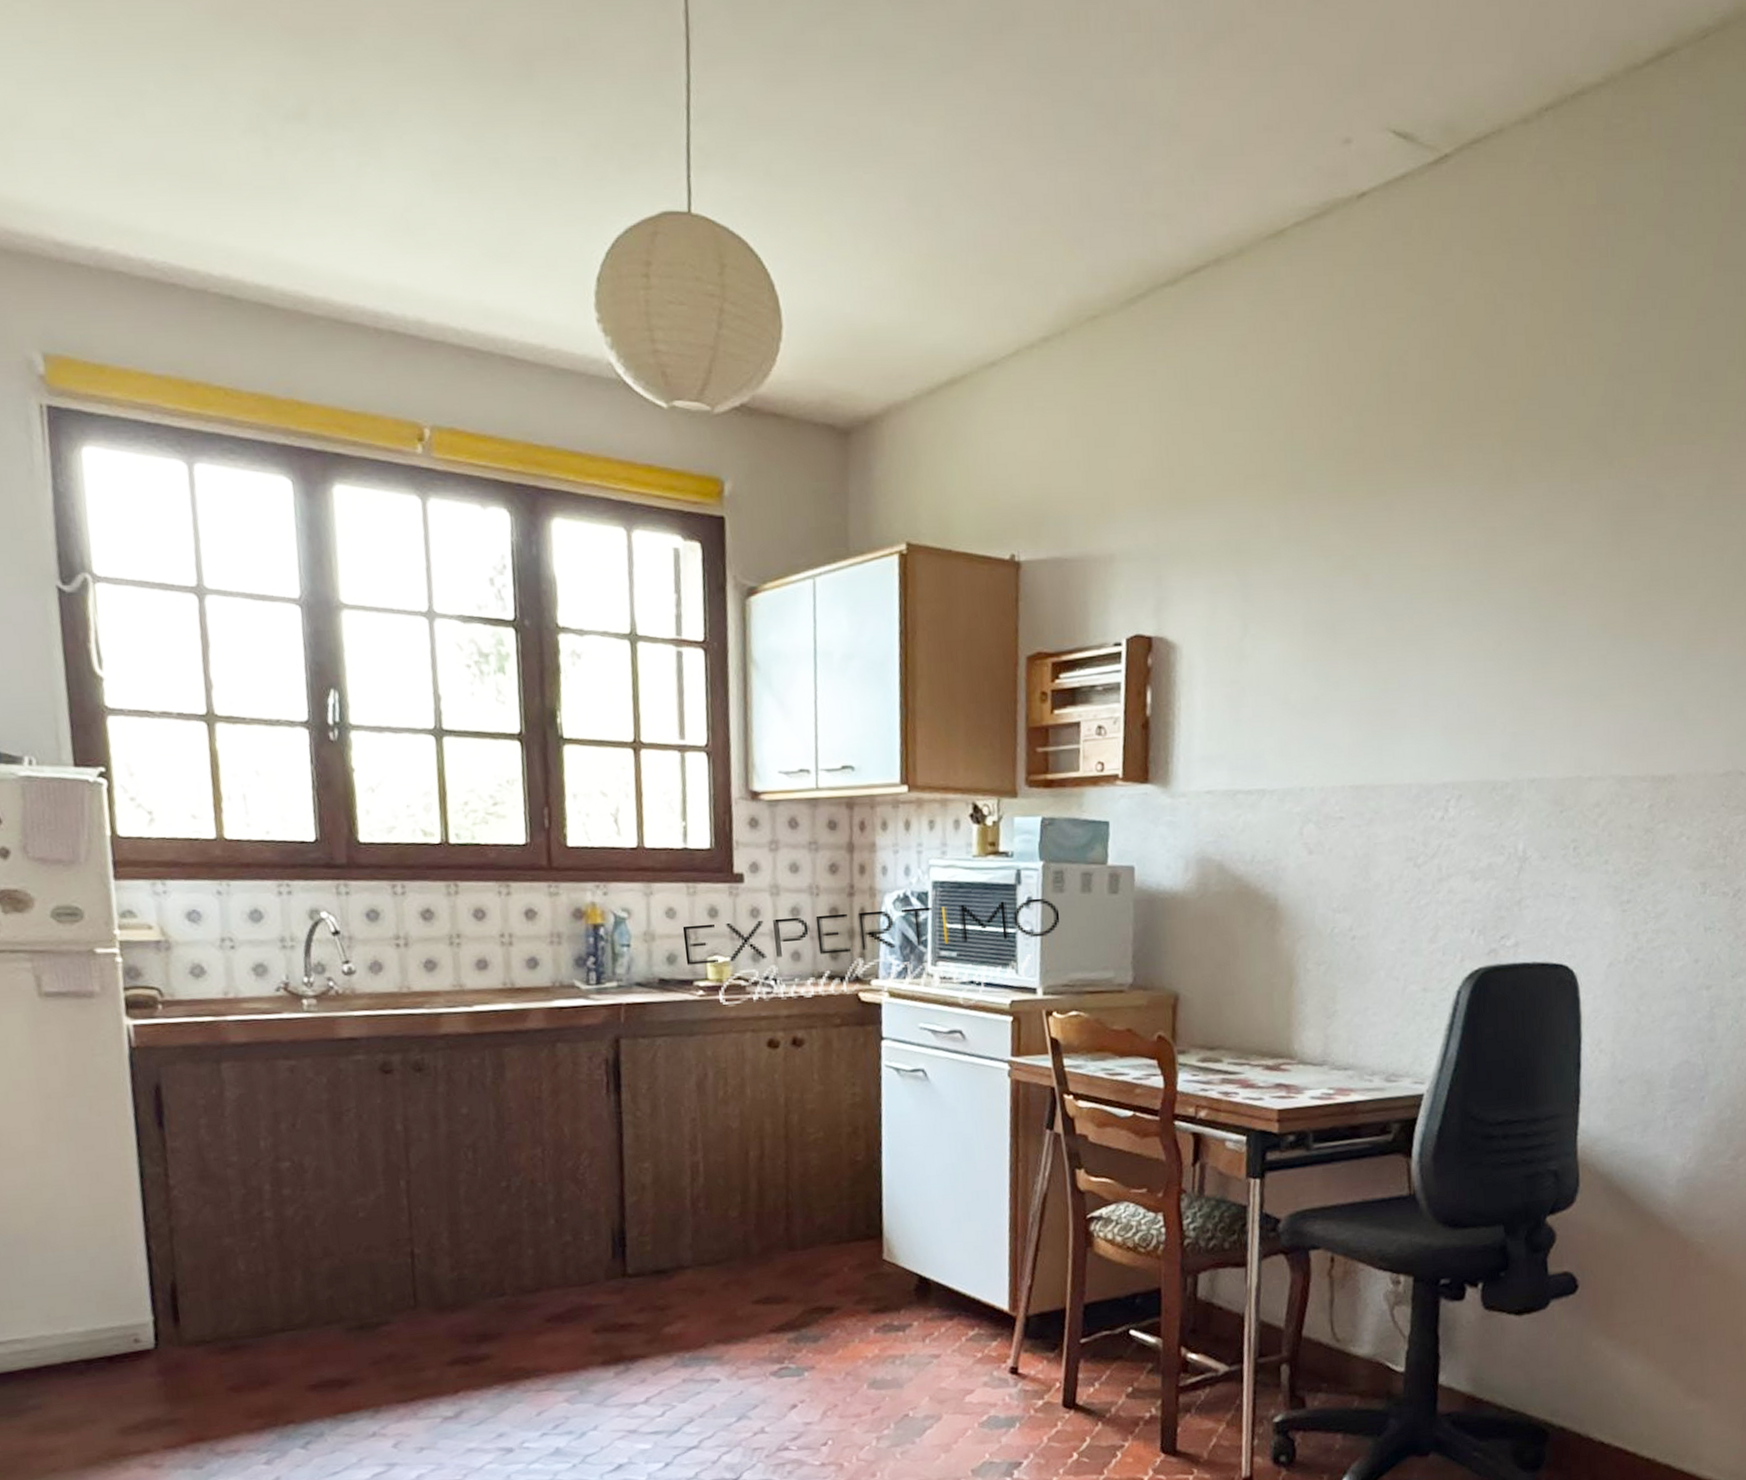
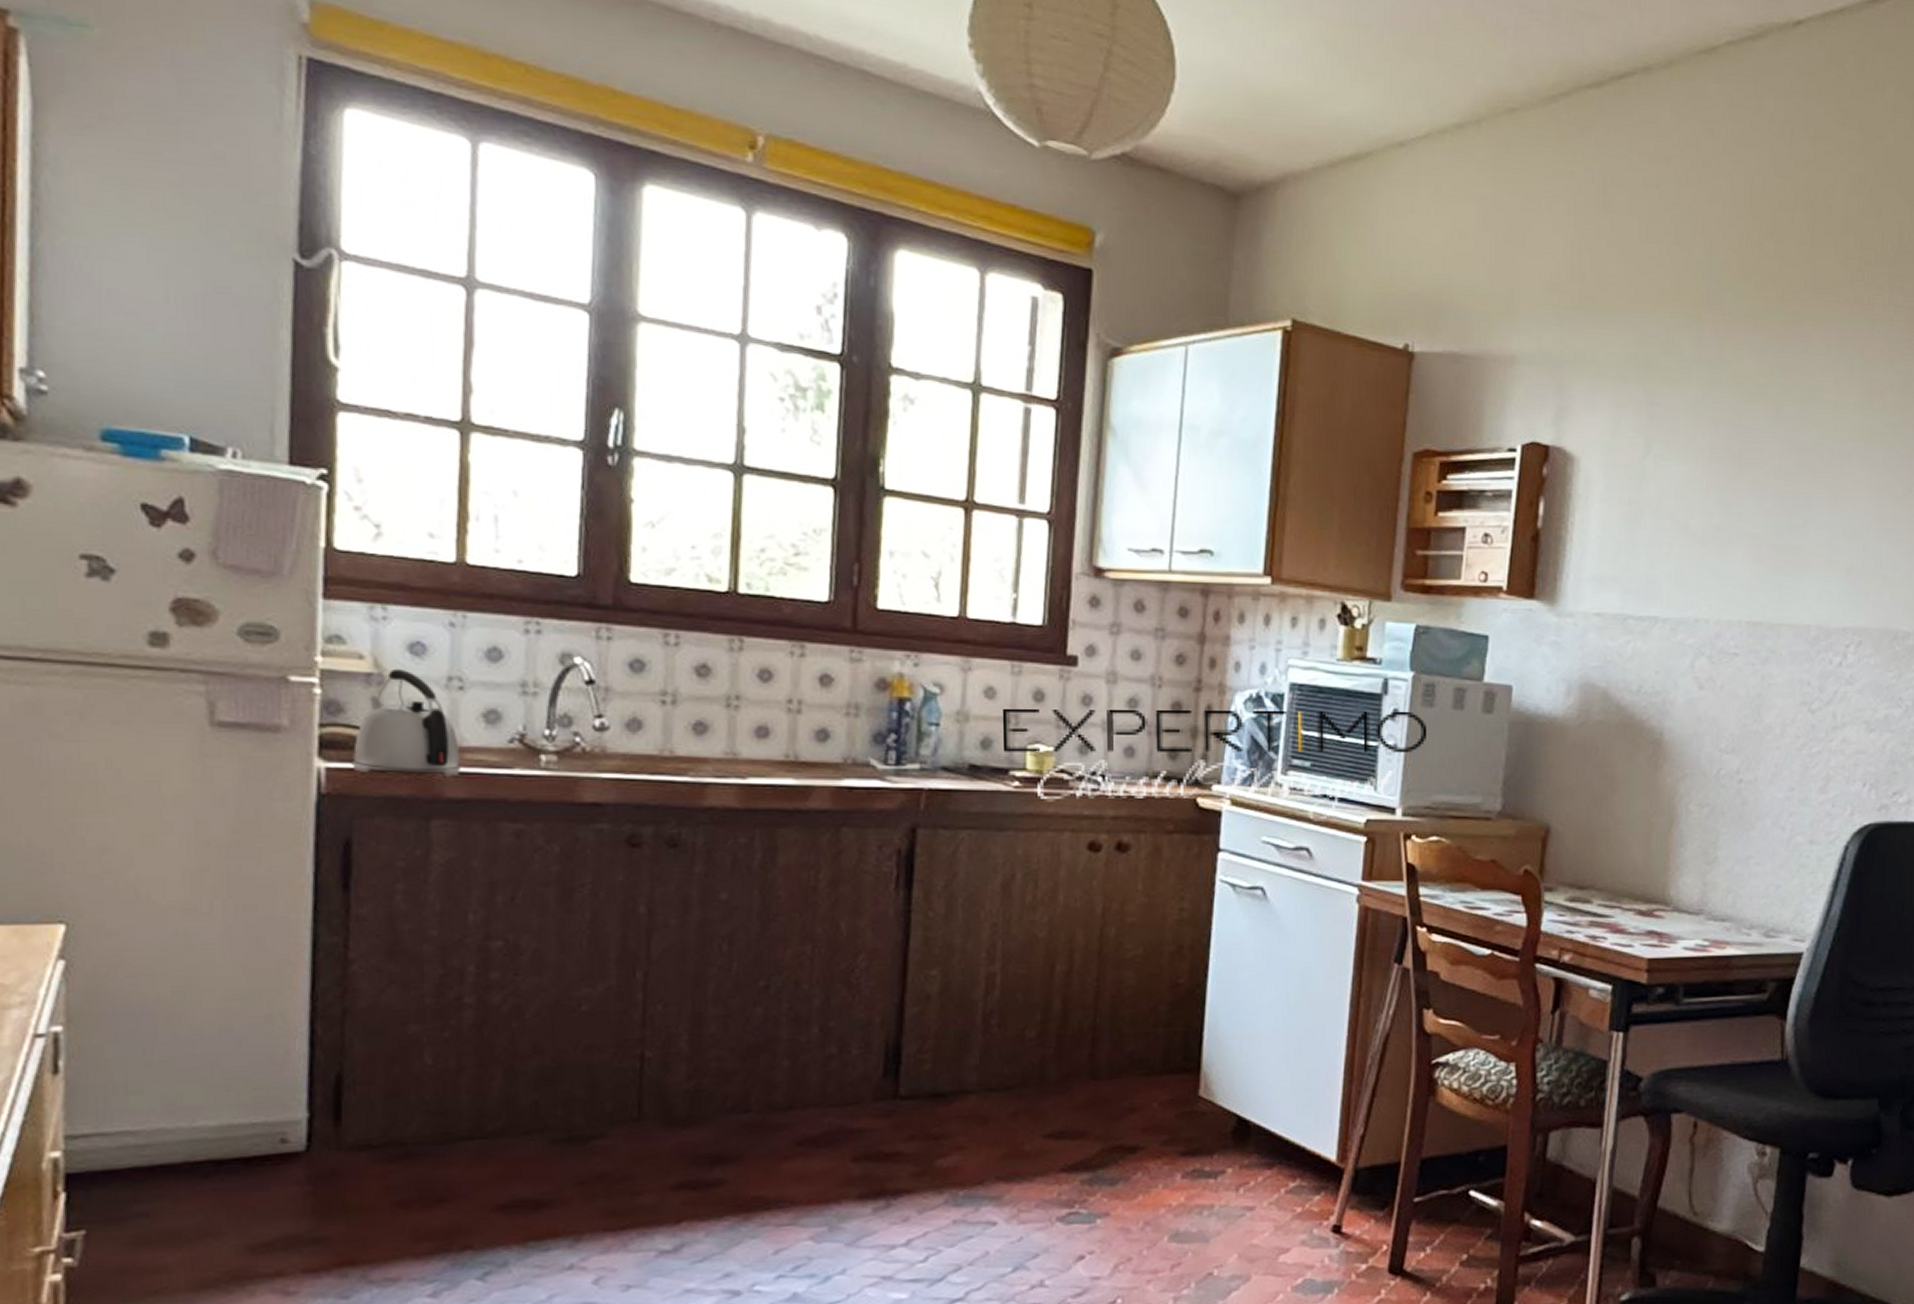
kettle: none [153,934,240,1027] -> present [352,668,460,777]

